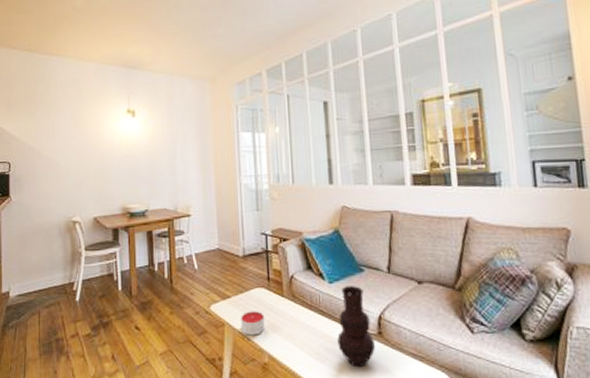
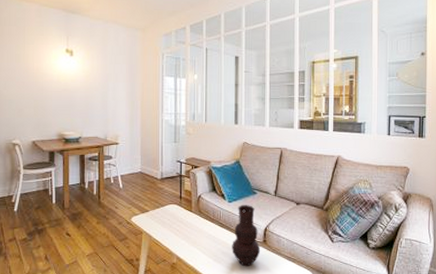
candle: present [241,311,265,336] -> none [156,222,175,242]

